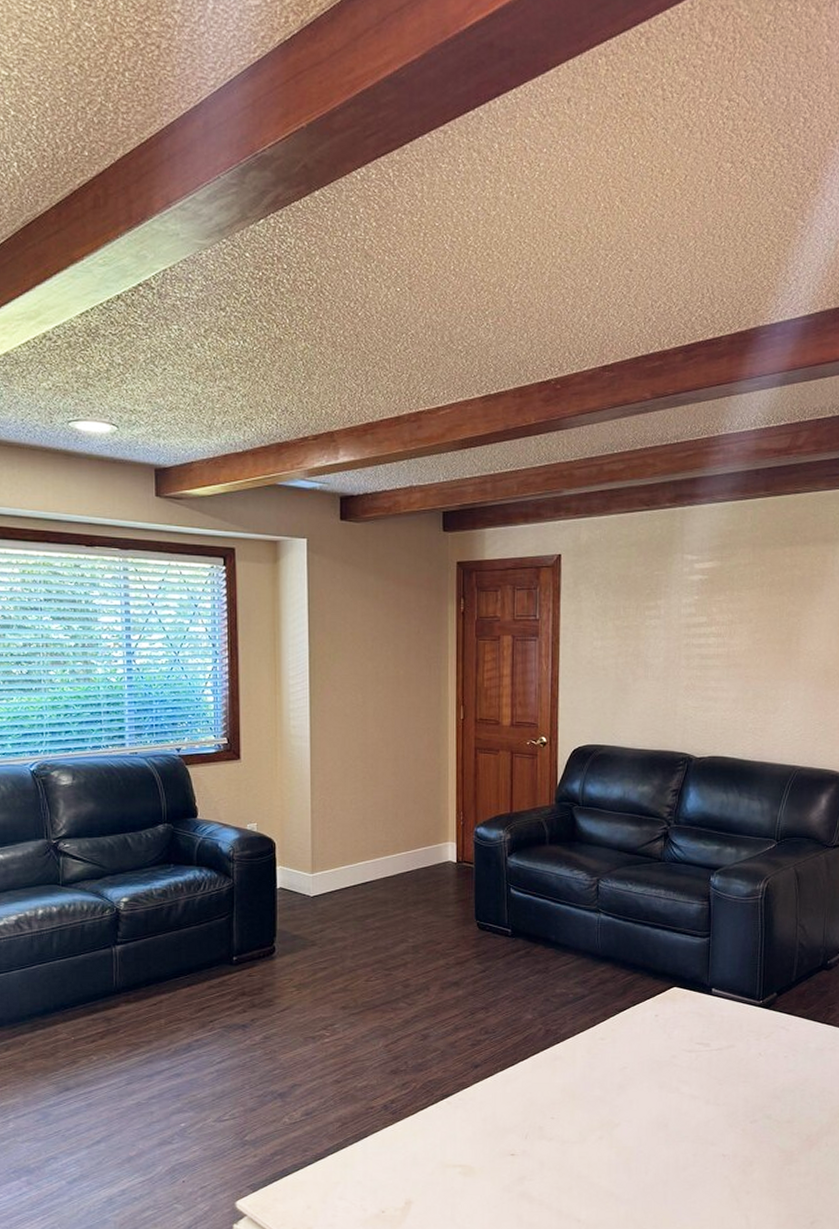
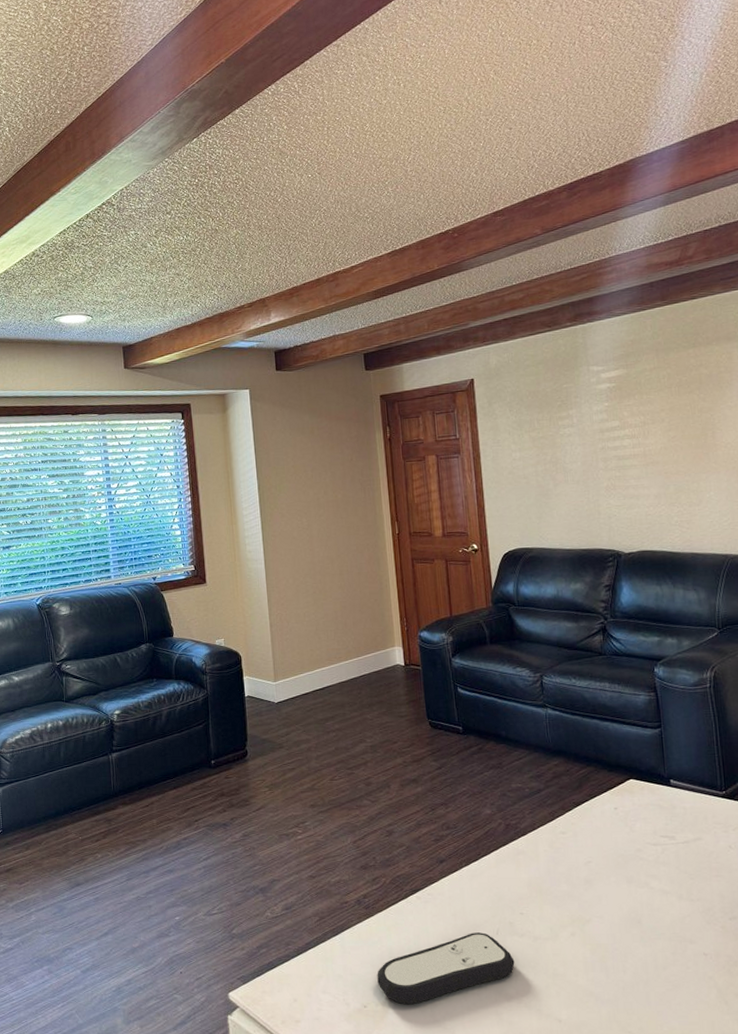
remote control: none [398,1137,541,1209] -> present [377,932,515,1005]

